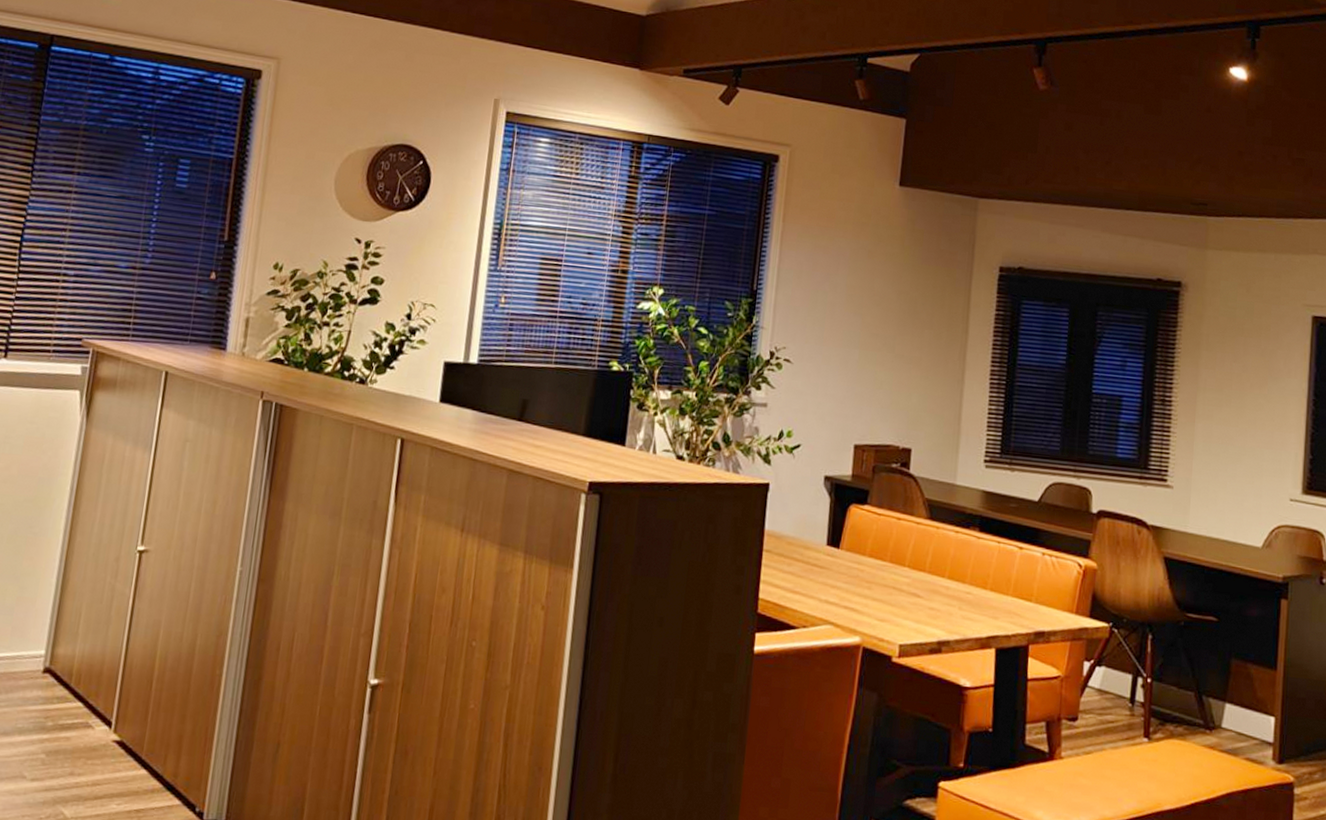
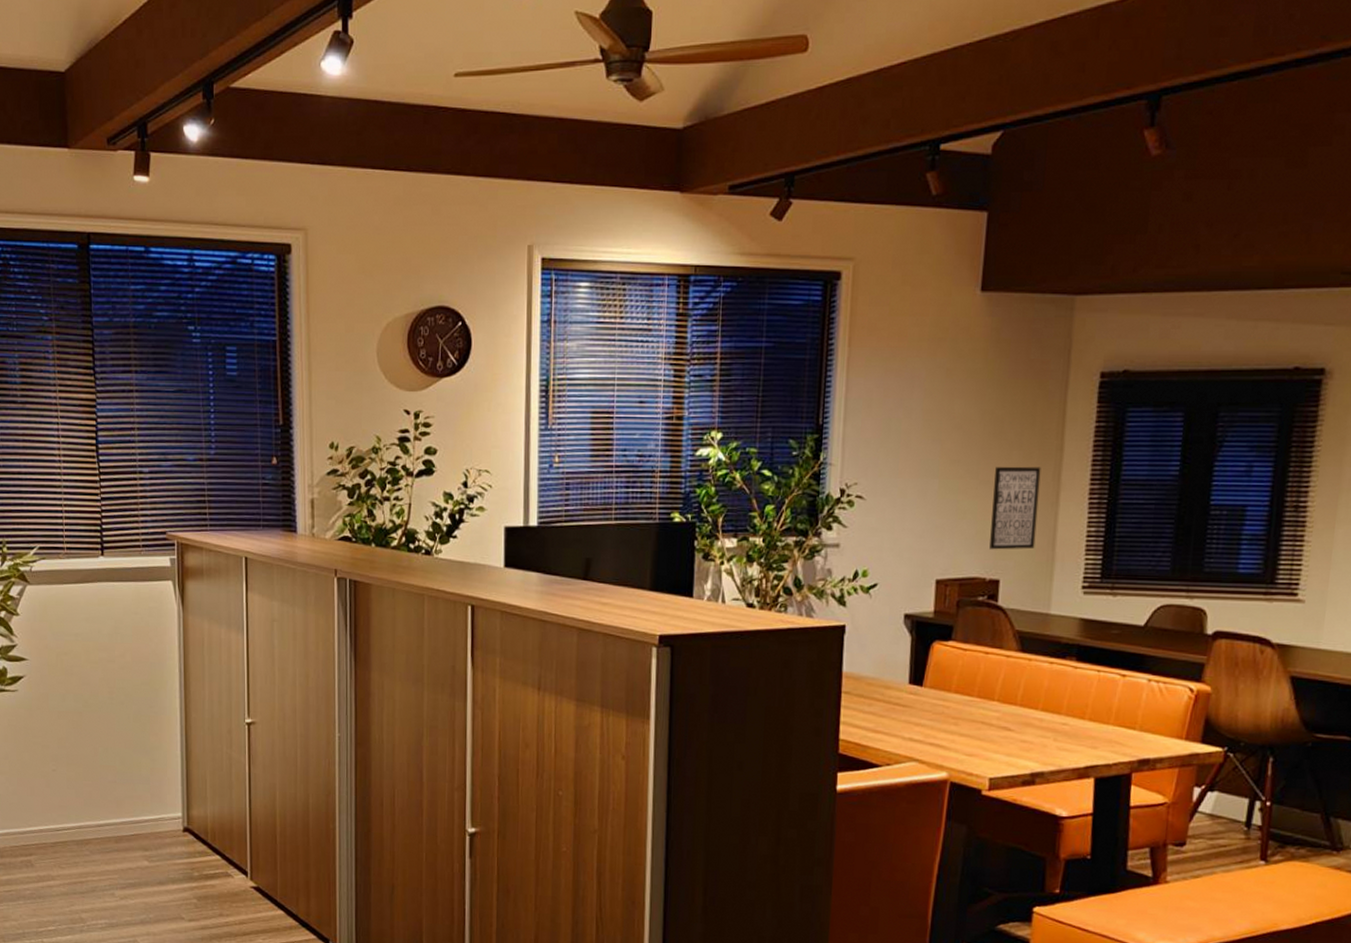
wall art: none [903,343,949,422] -> present [989,466,1041,550]

